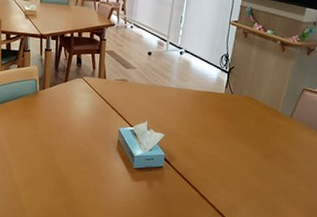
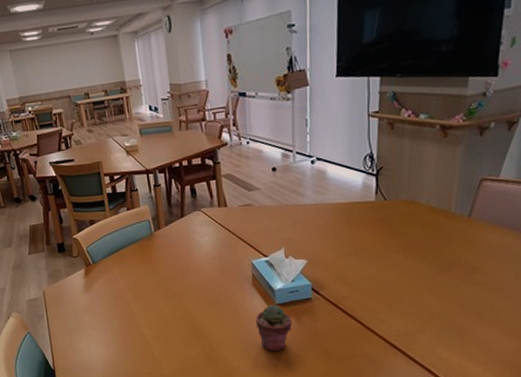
potted succulent: none [114,168,145,209] -> present [255,304,292,352]

